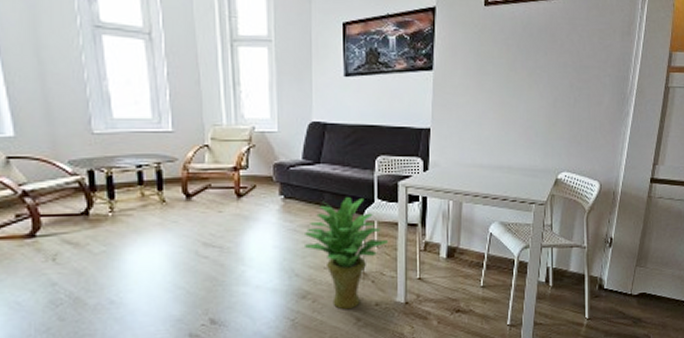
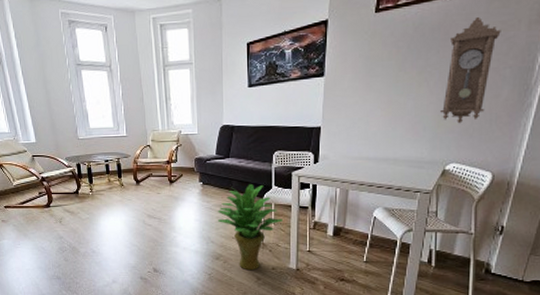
pendulum clock: none [550,23,600,130] -> present [439,17,501,124]

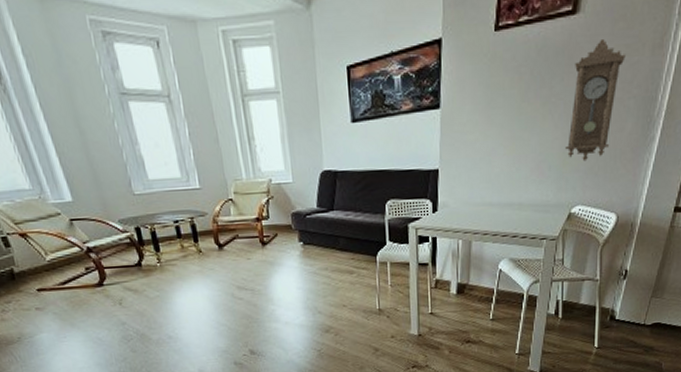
potted plant: present [218,184,283,271] -> none [324,241,400,342]

